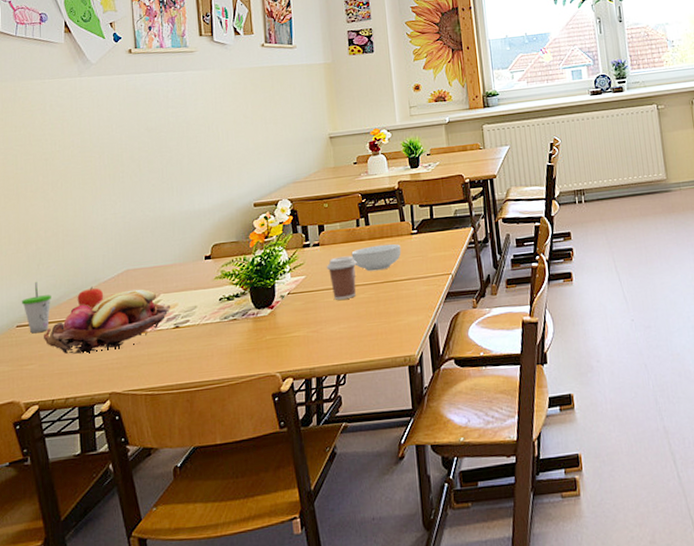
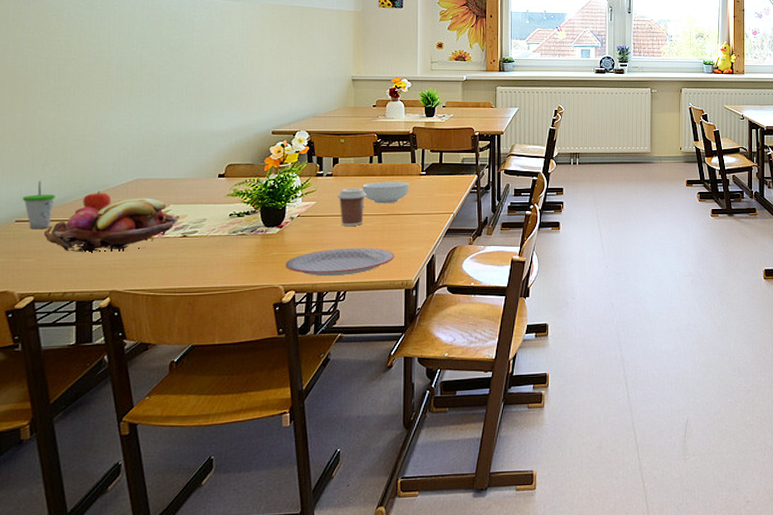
plate: none [280,322,394,359] -> present [285,247,395,277]

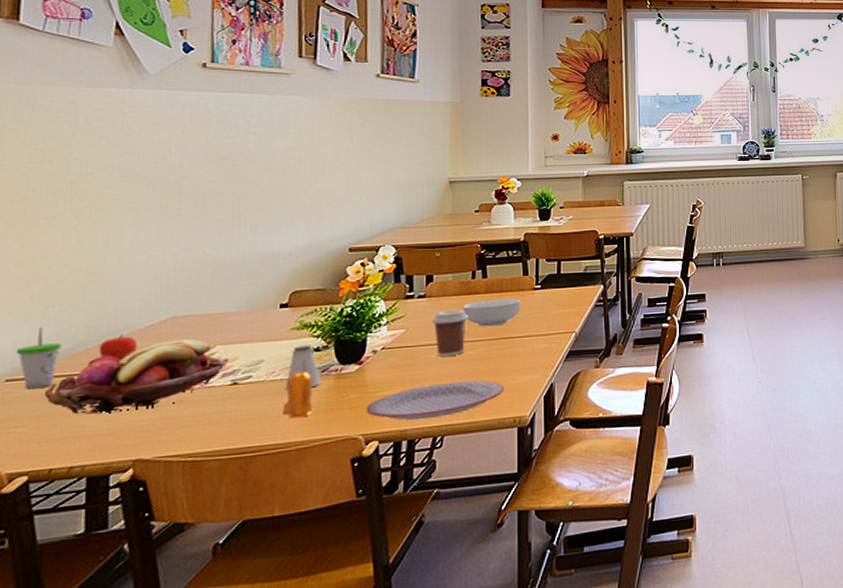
pepper shaker: none [220,230,244,268] -> present [282,371,313,419]
saltshaker: none [222,209,250,244] -> present [285,345,321,390]

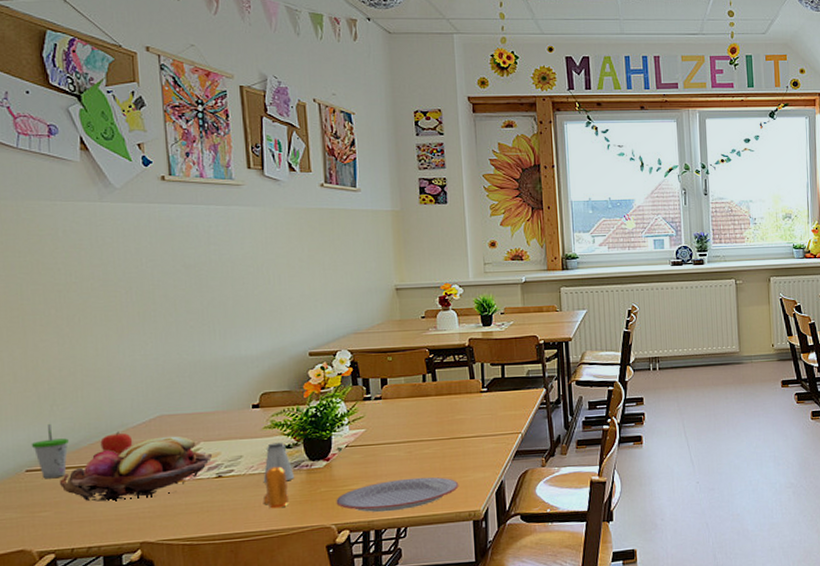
coffee cup: present [431,309,469,357] -> none [388,411,422,454]
cereal bowl: present [463,298,521,327] -> none [416,400,470,427]

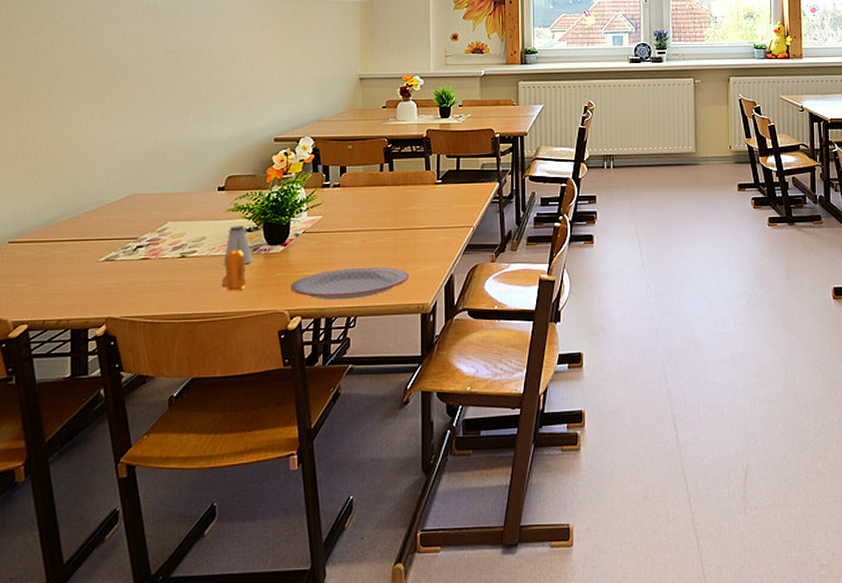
cup: present [31,424,69,479] -> none [15,198,49,251]
fruit basket: present [60,436,213,502] -> none [38,214,178,275]
fruit: present [100,431,133,455] -> none [77,208,107,231]

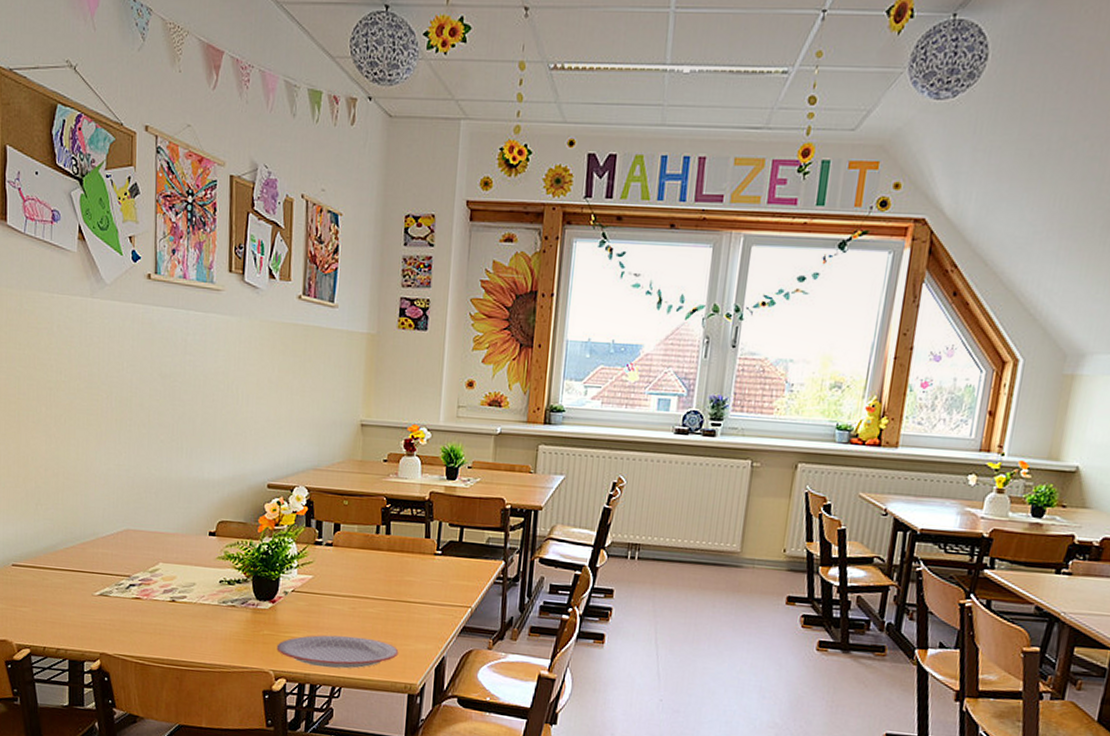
pepper shaker: present [221,249,247,291] -> none [209,600,234,644]
saltshaker: present [223,225,252,265] -> none [212,575,240,617]

